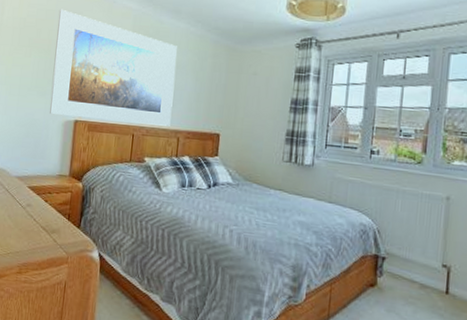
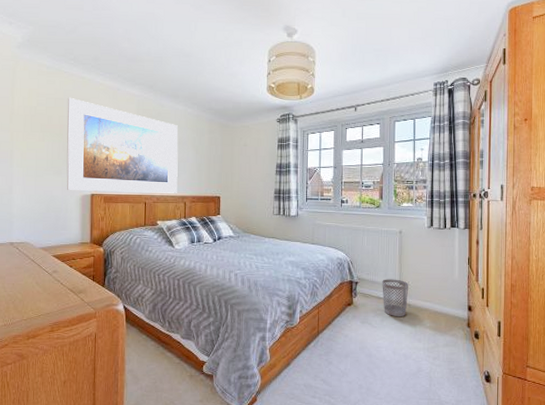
wastebasket: none [417,257,456,311] -> present [382,279,409,317]

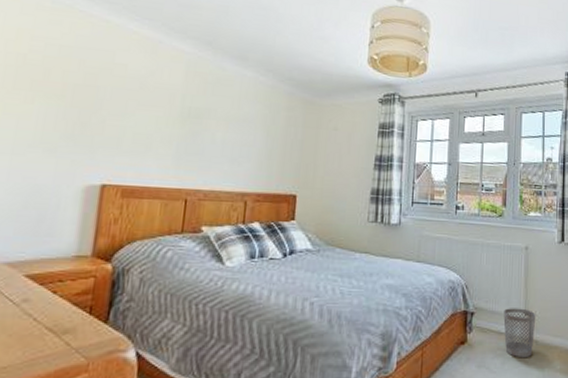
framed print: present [66,97,178,193] -> none [63,45,243,189]

